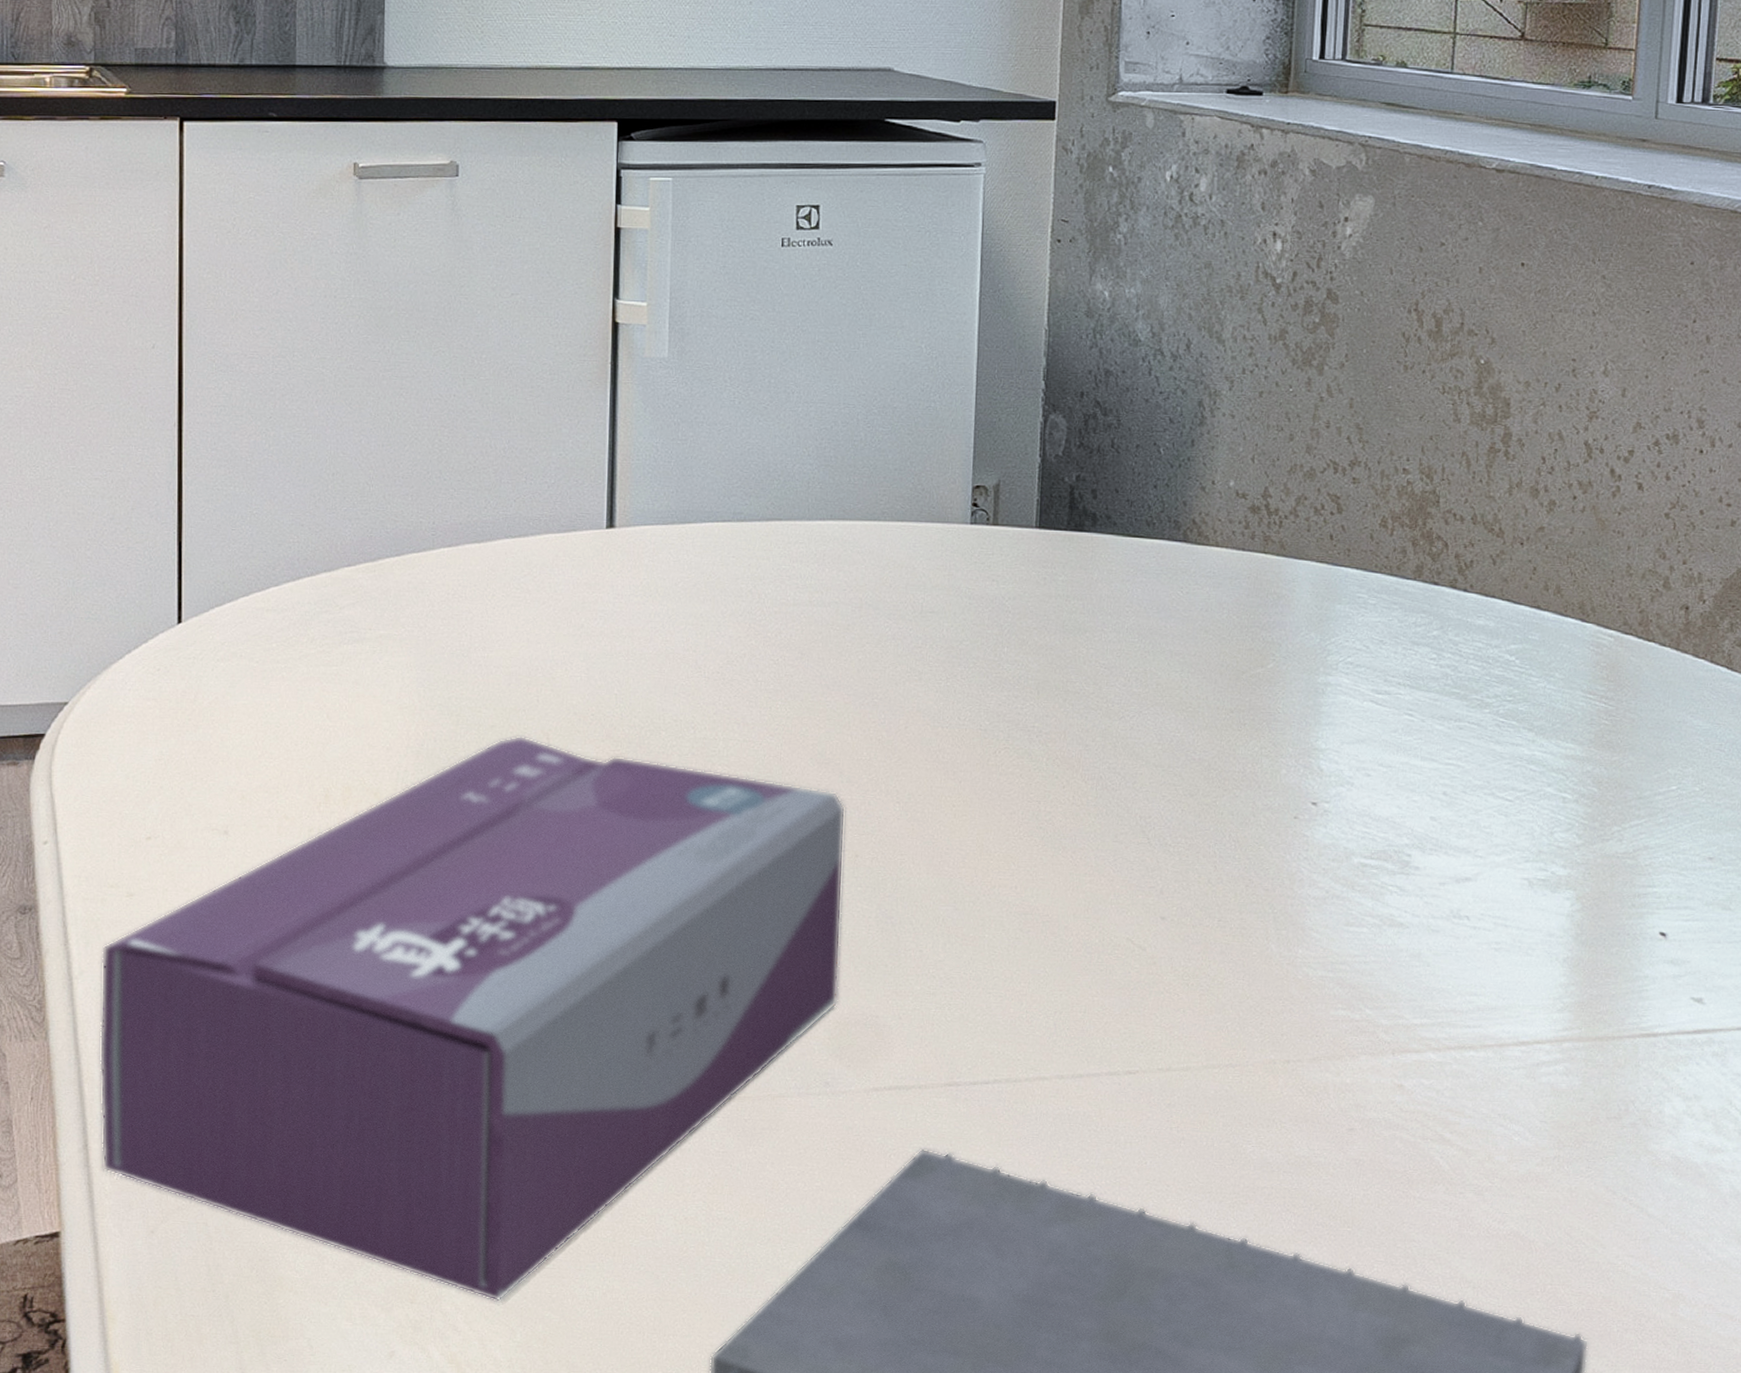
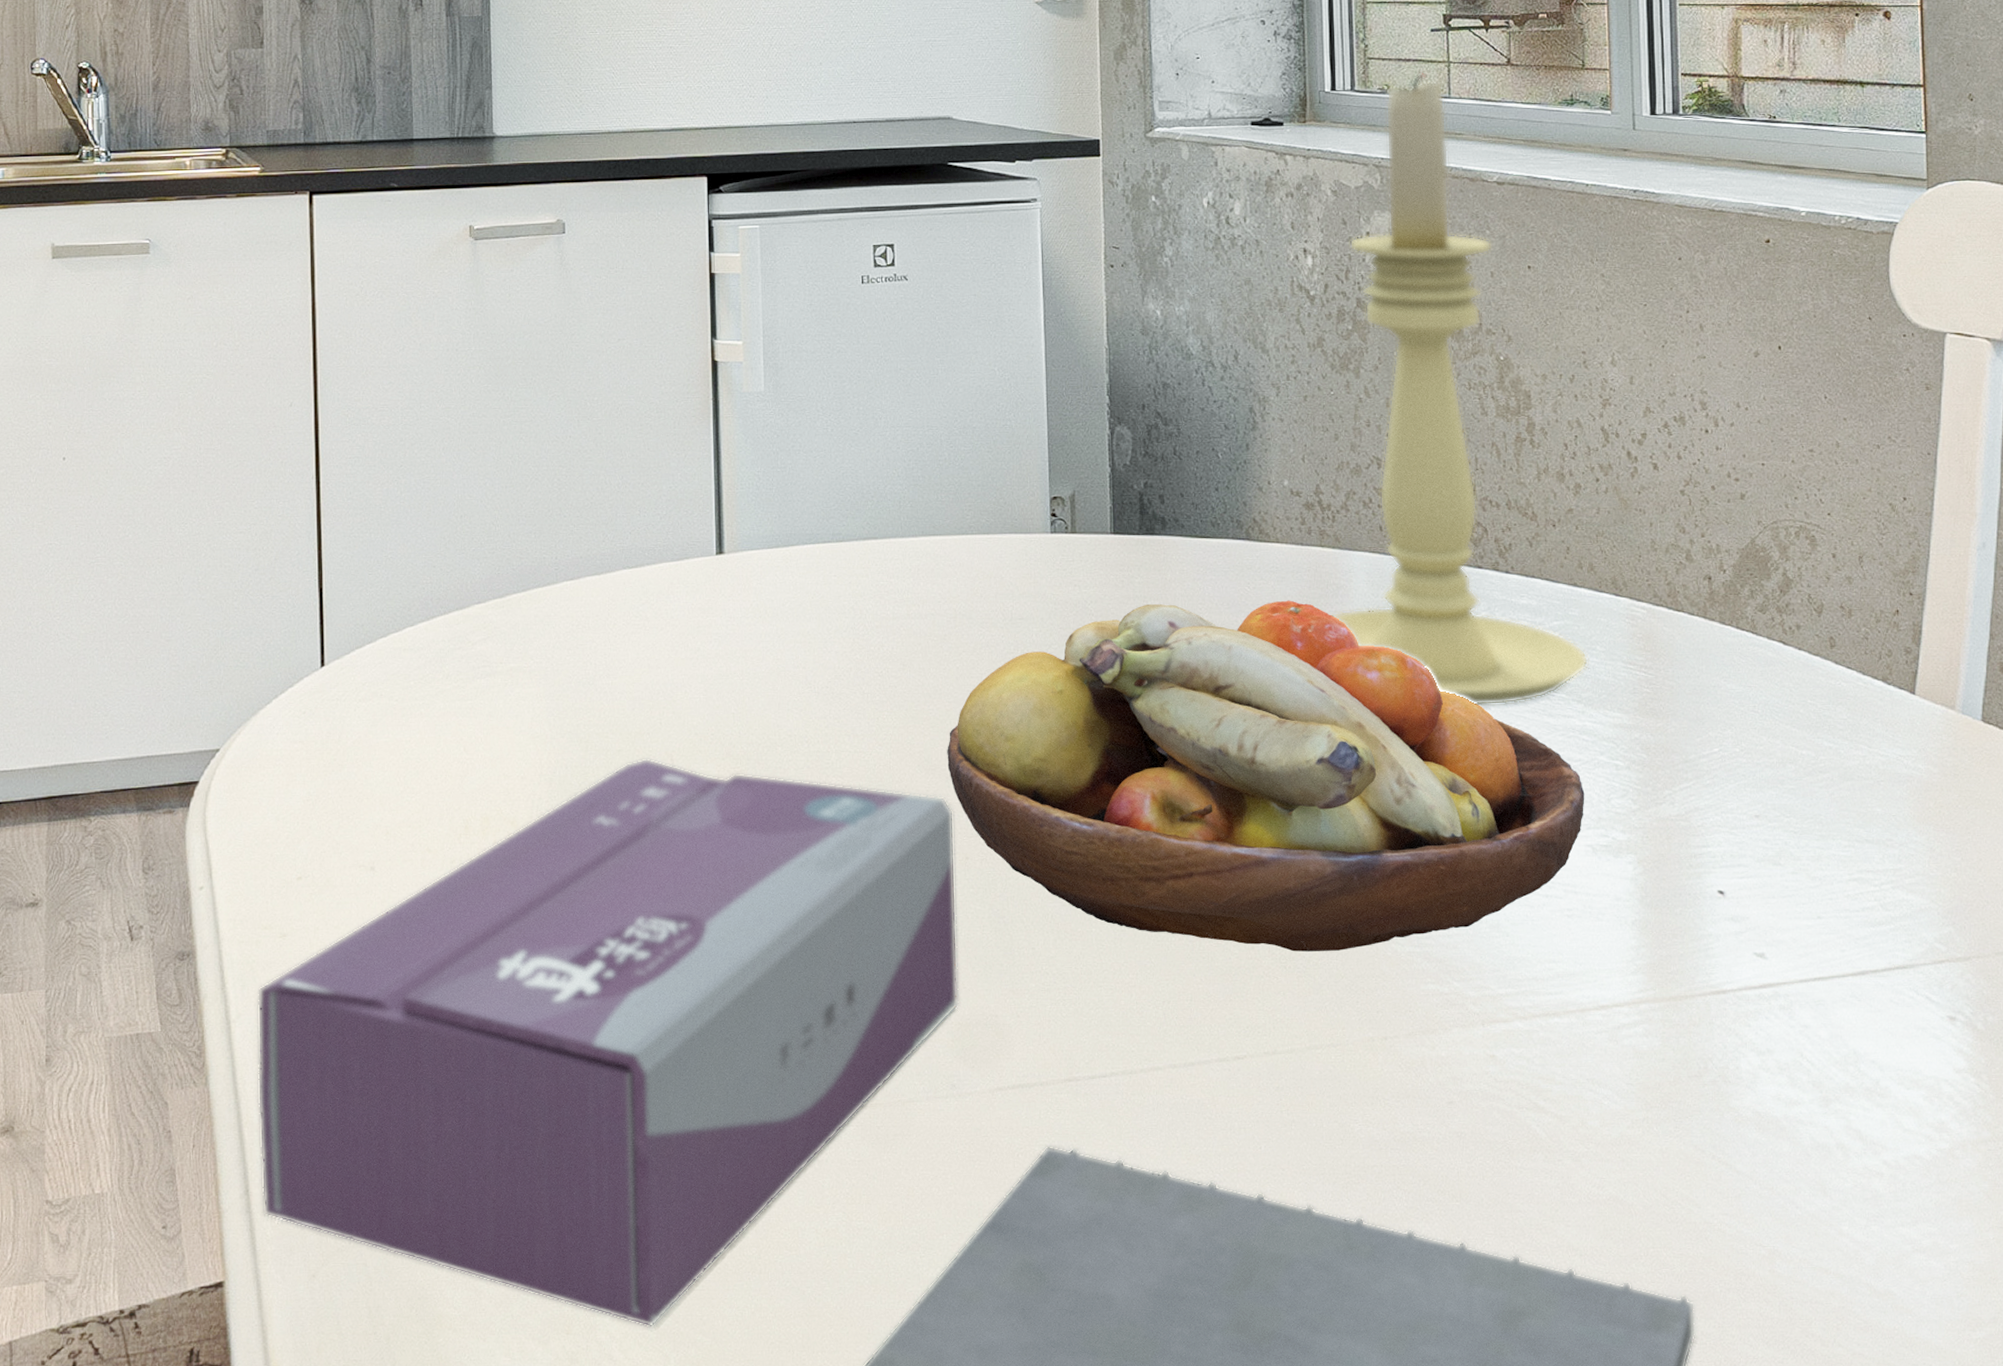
fruit bowl: none [842,604,1527,971] -> present [947,600,1585,952]
candle holder: none [1269,43,1545,729] -> present [1331,72,1589,706]

